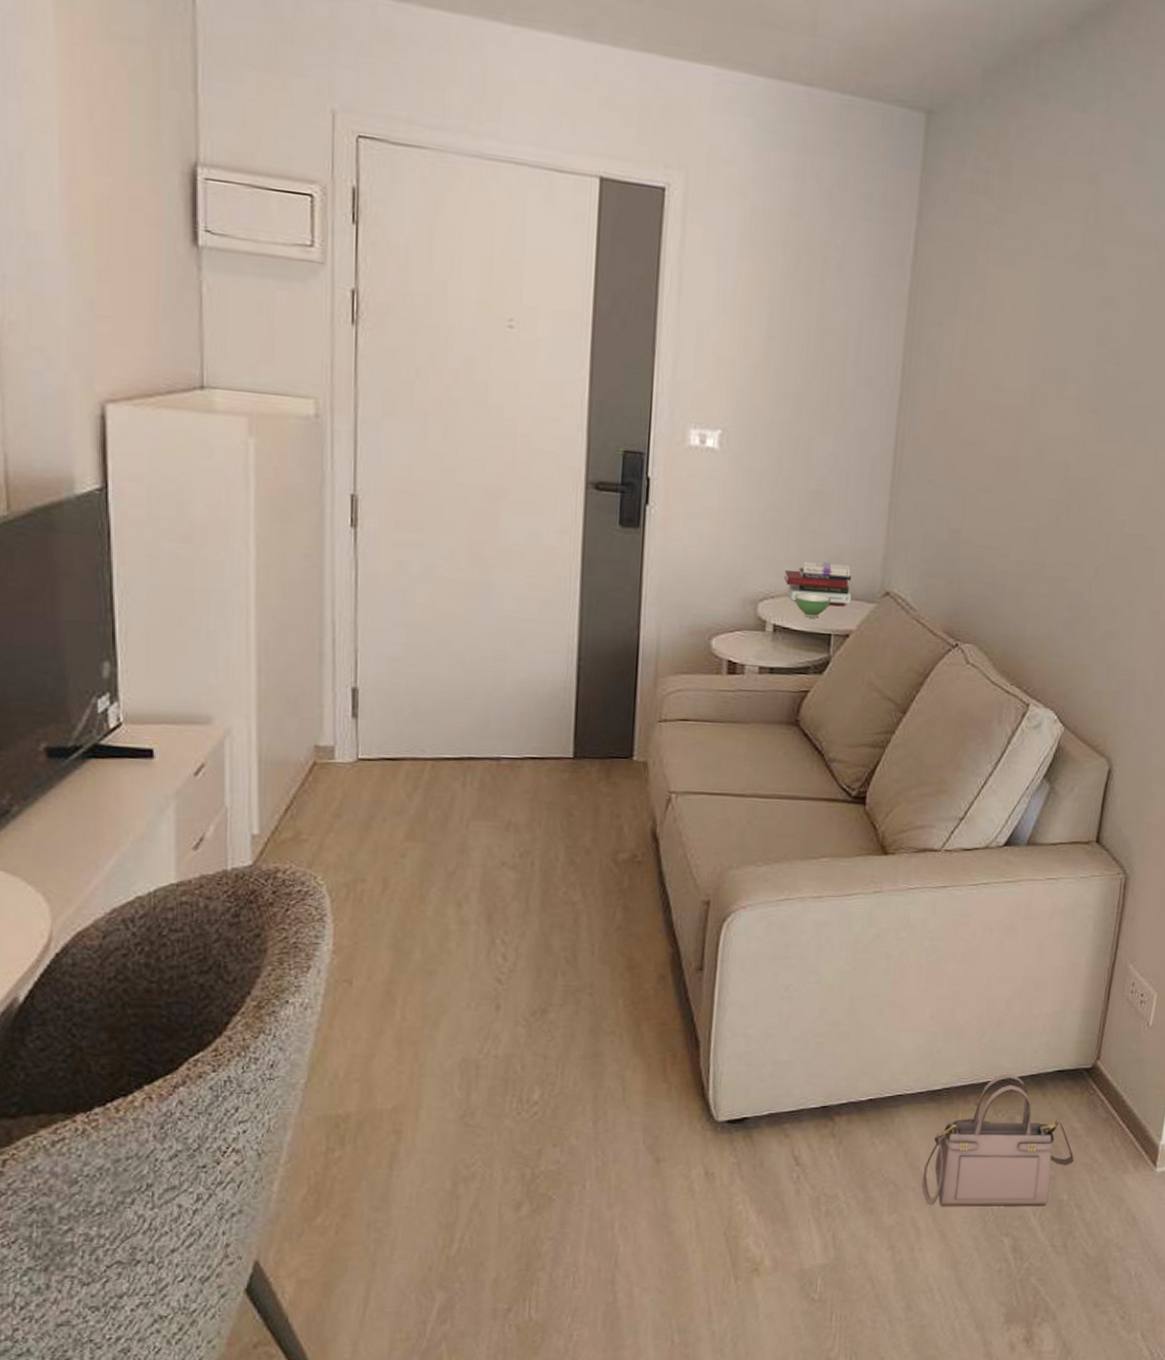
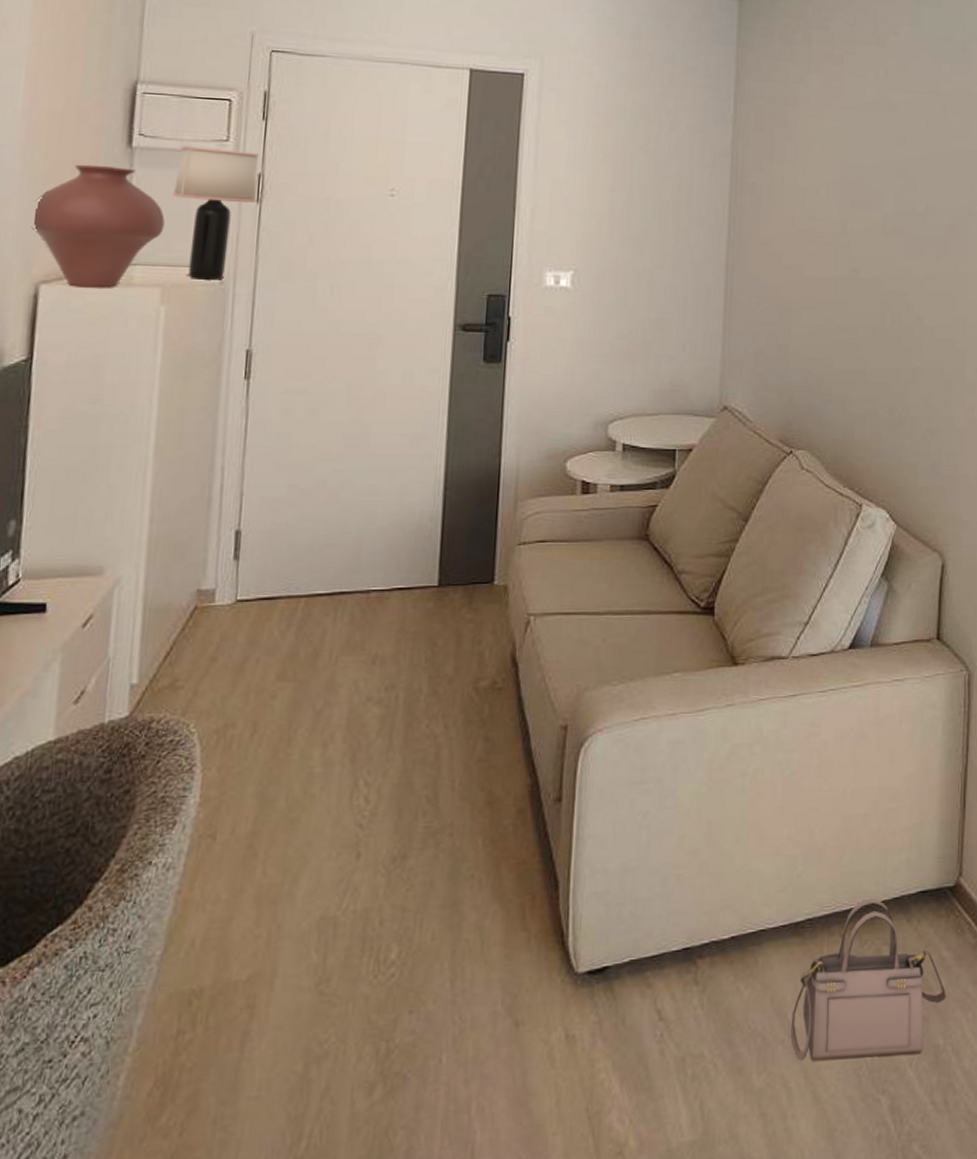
vase: none [88,262,245,415] -> present [31,164,165,290]
table lamp: none [251,249,352,413] -> present [172,146,259,280]
books: present [785,560,852,607] -> none [632,382,693,423]
bowl: present [794,593,831,618] -> none [641,413,674,435]

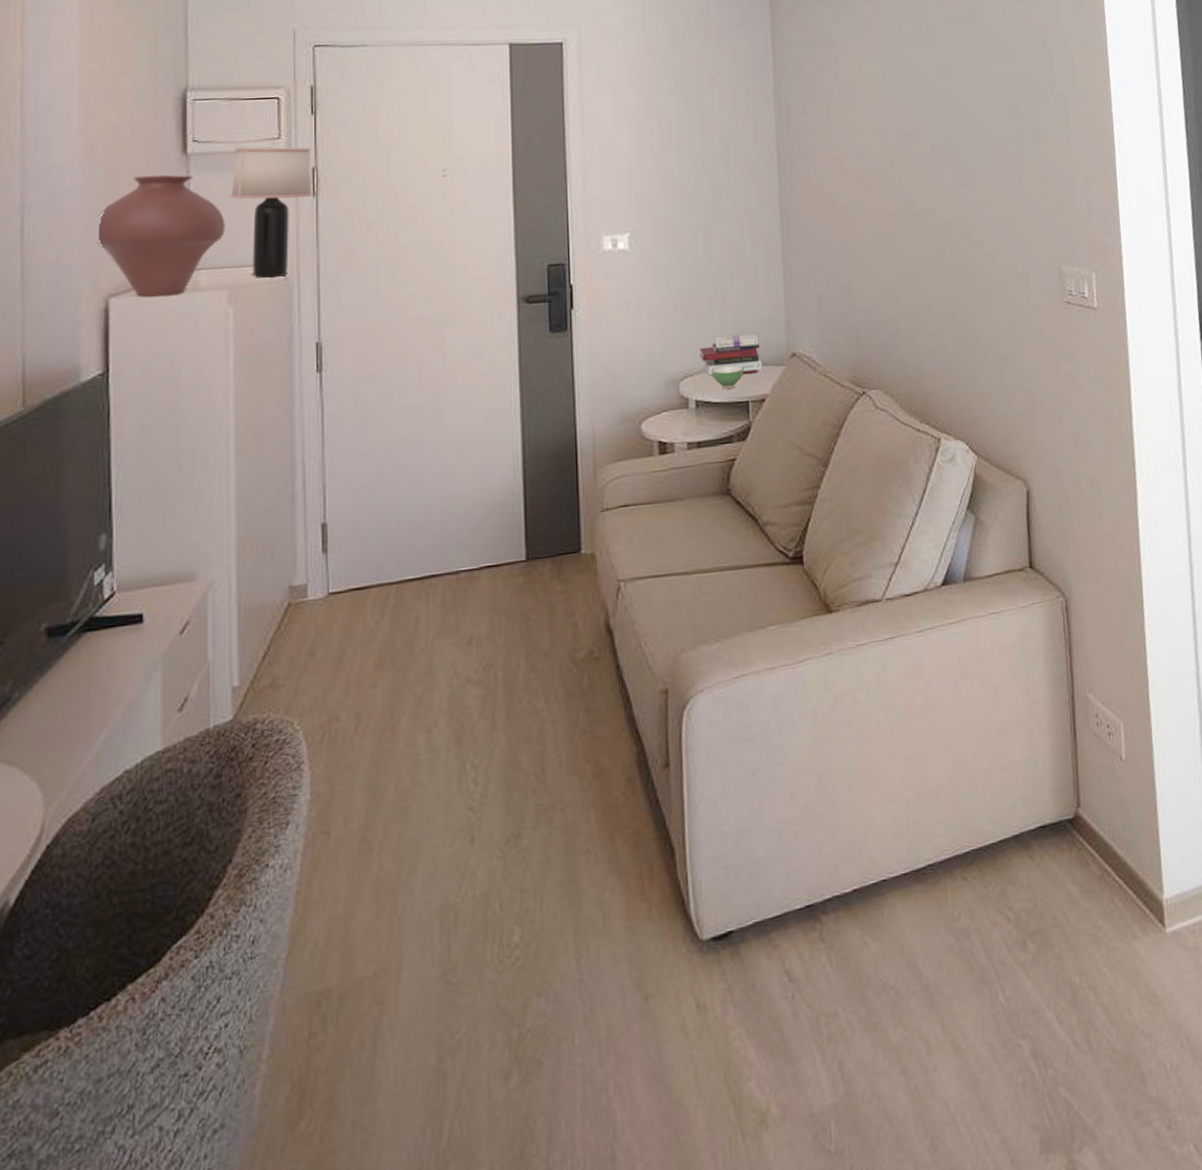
books: none [632,382,693,423] -> present [700,333,763,376]
bowl: none [641,413,674,435] -> present [711,365,744,389]
handbag: present [791,897,946,1061] -> none [922,837,1077,1011]

